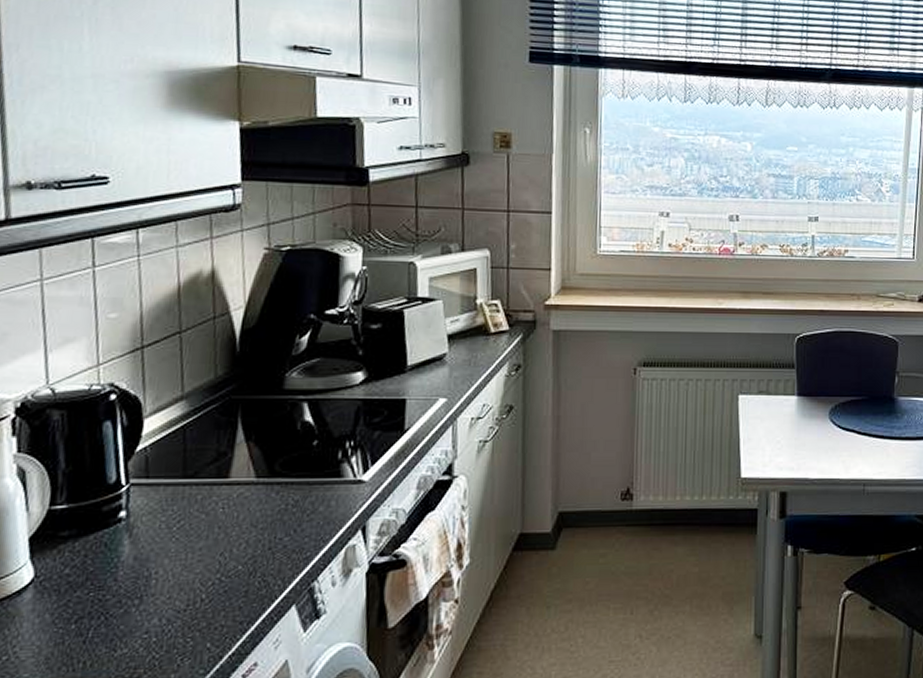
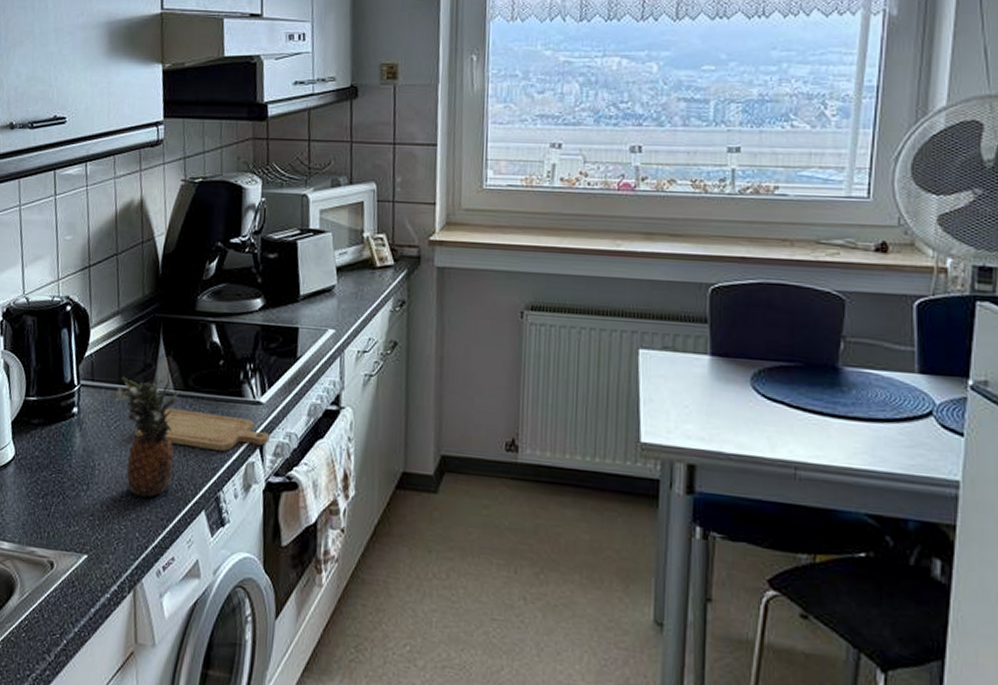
fruit: none [174,460,263,603] -> present [112,374,180,498]
chopping board: none [205,498,374,538] -> present [135,408,270,451]

